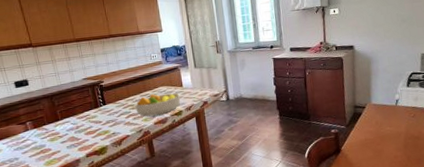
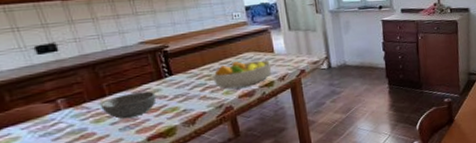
bowl: none [55,117,94,139] -> present [101,91,157,119]

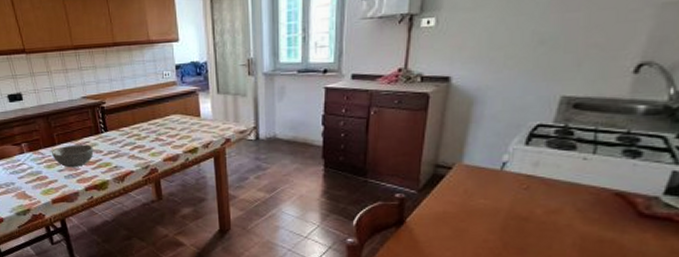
fruit bowl: present [211,59,272,90] -> none [140,123,197,151]

